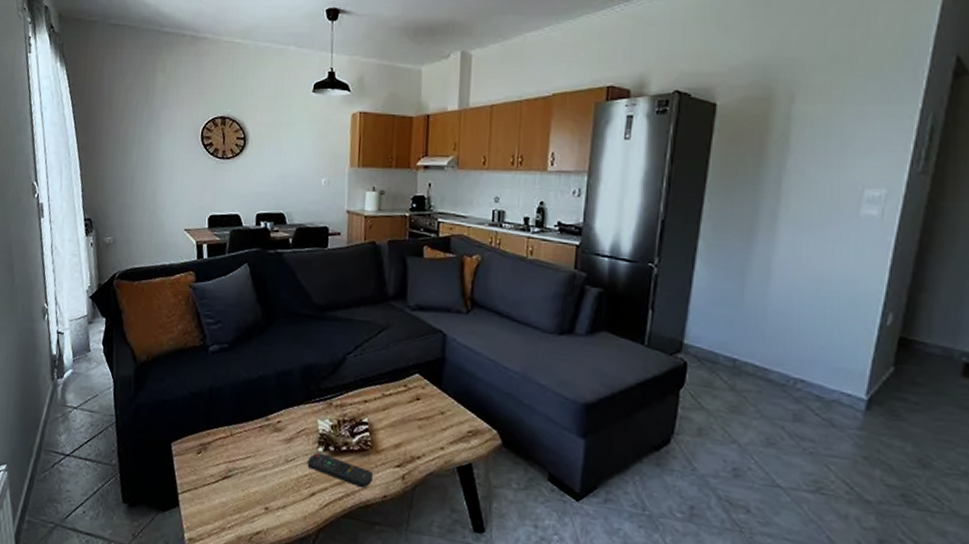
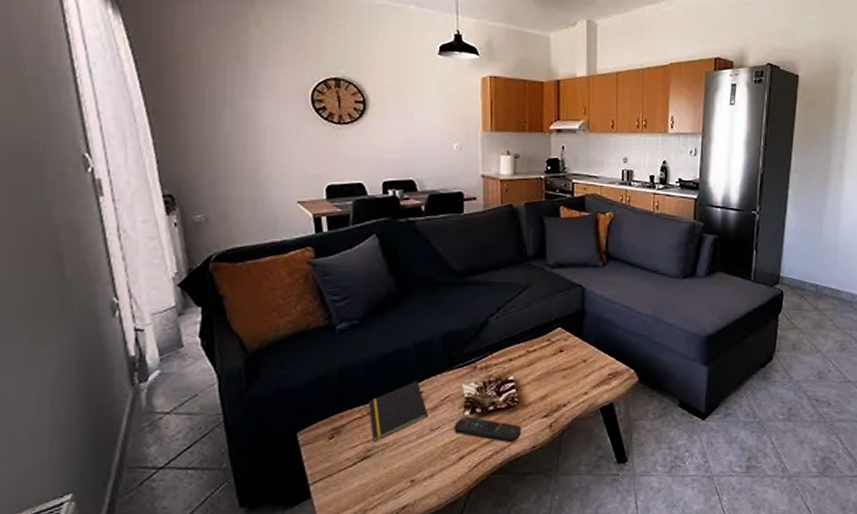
notepad: none [232,410,285,464] -> present [369,381,428,442]

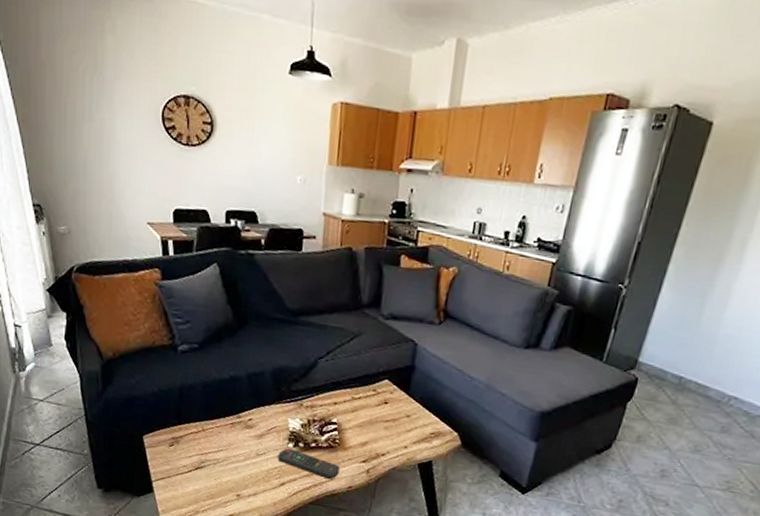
notepad: present [369,381,428,442] -> none [204,408,256,456]

